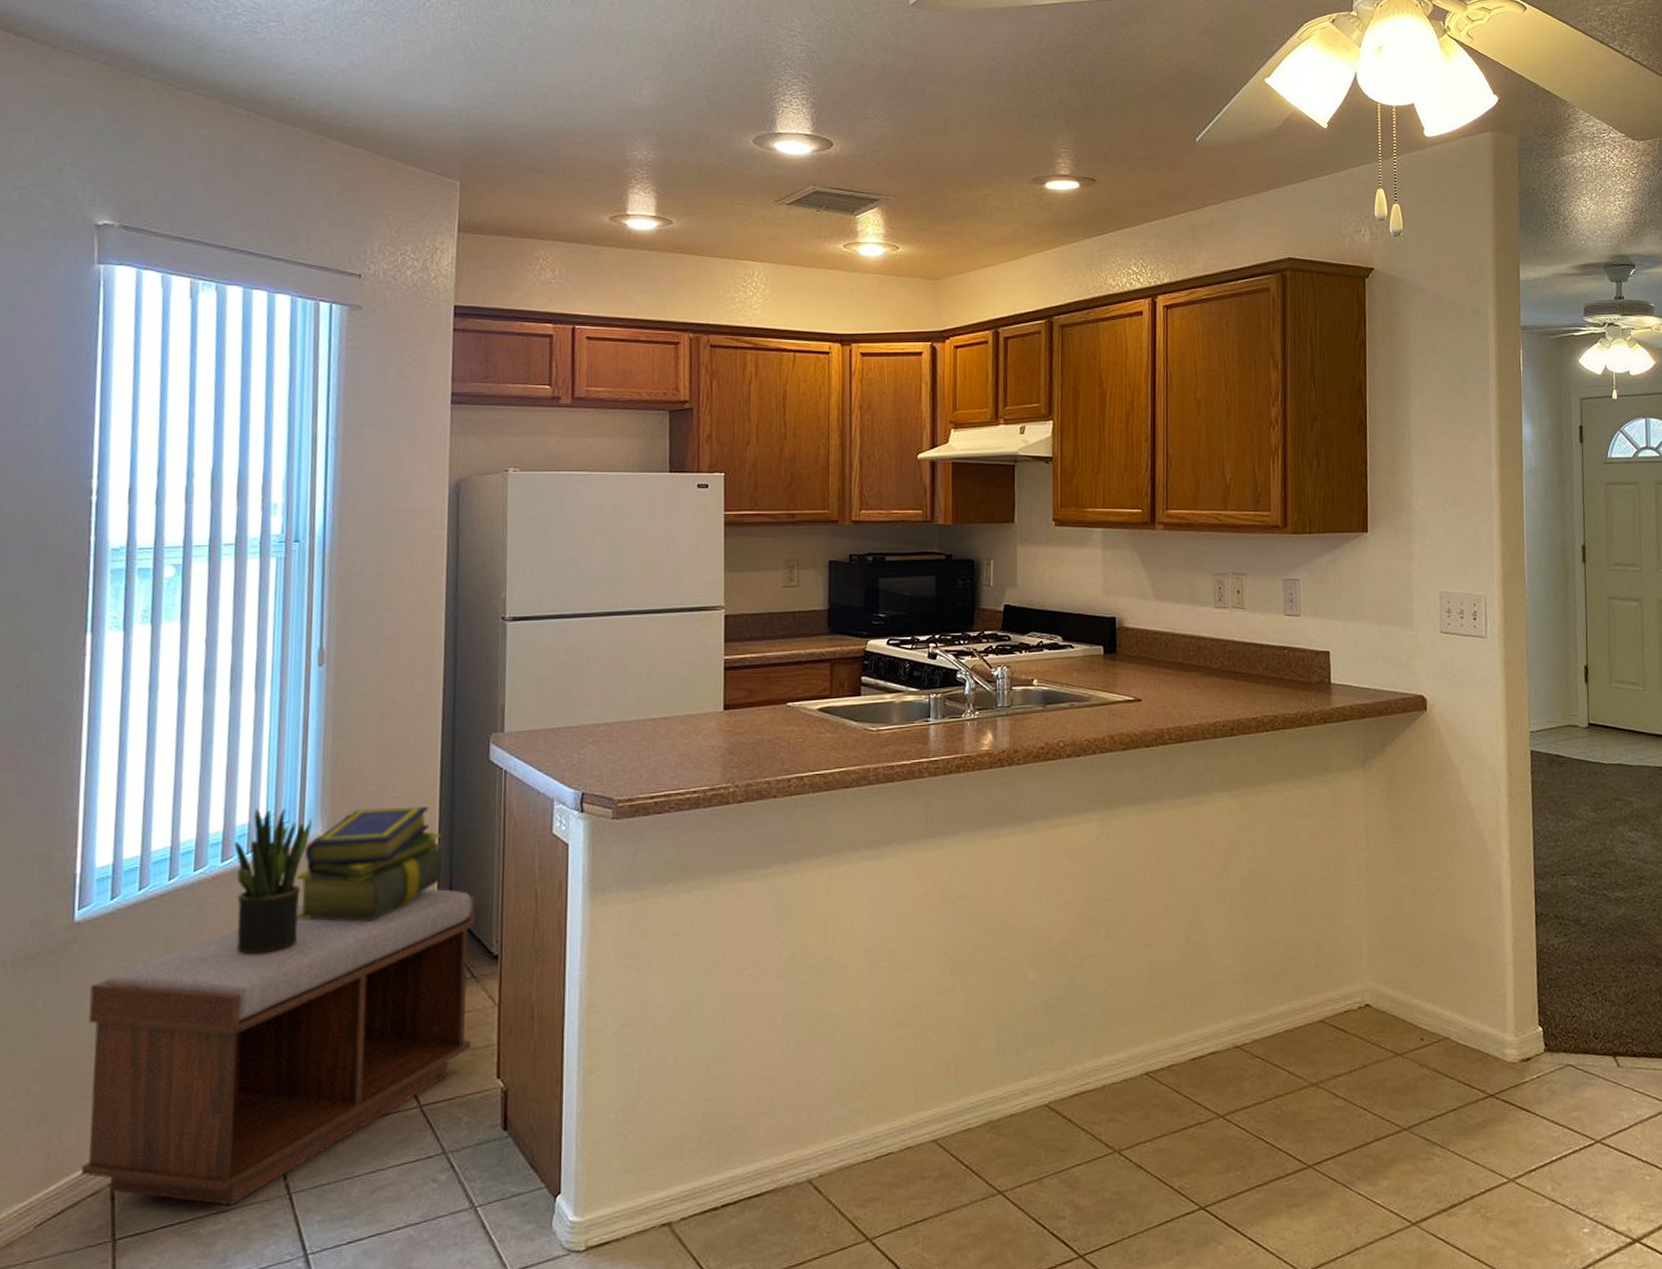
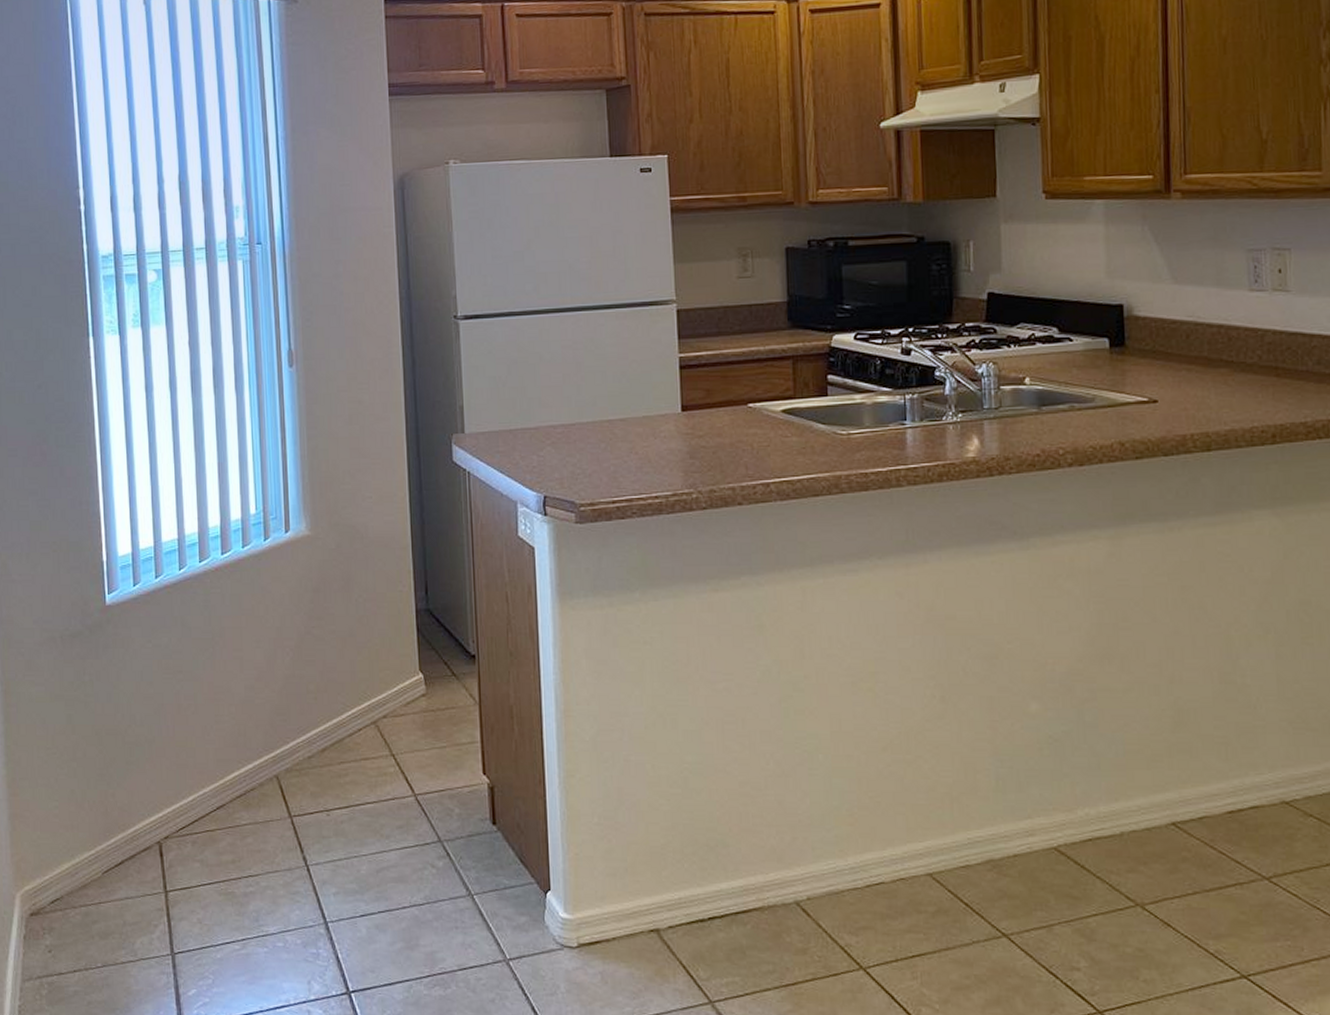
bench: present [80,888,476,1206] -> none [125,586,457,871]
potted plant: present [234,808,312,955] -> none [231,504,296,643]
stack of books: present [296,807,443,922] -> none [288,506,418,616]

